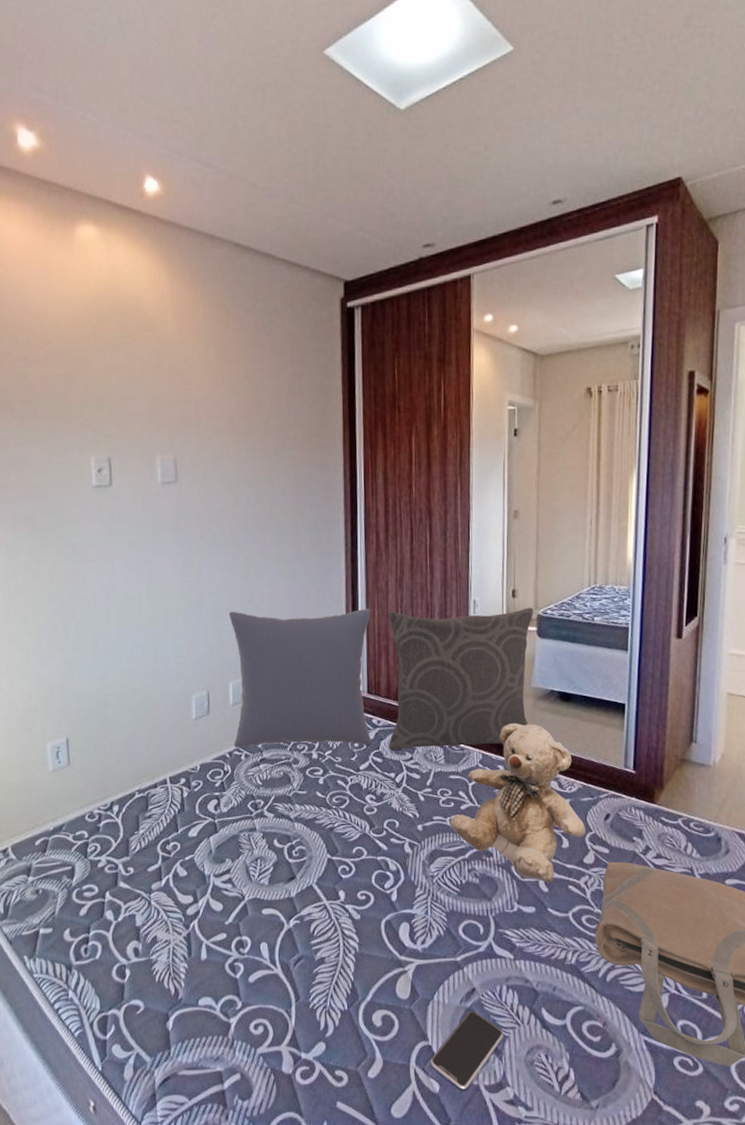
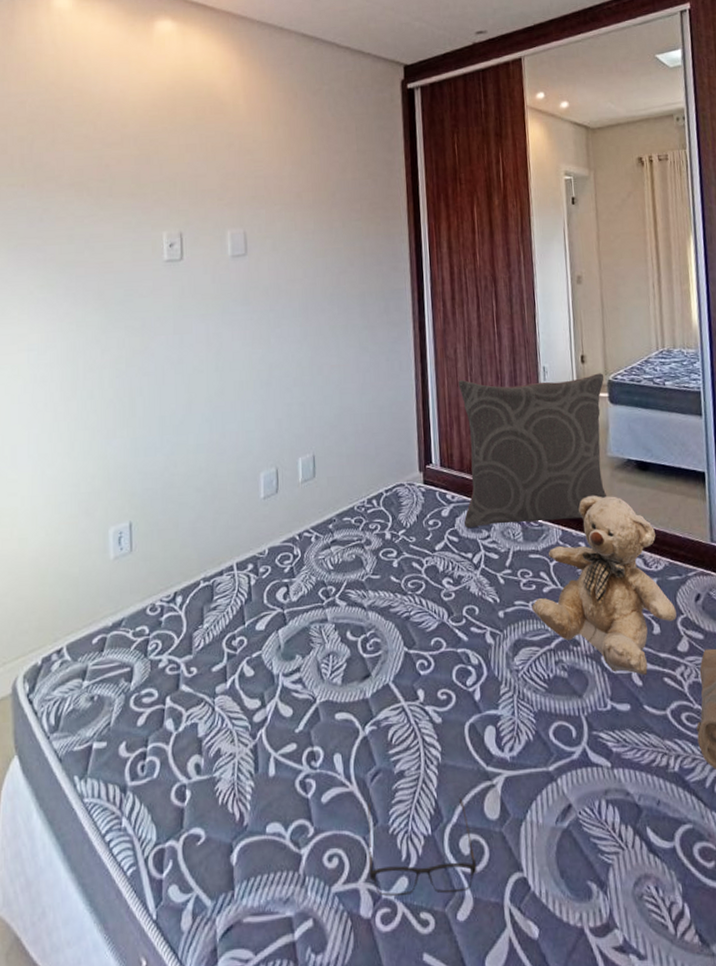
pillow: present [229,608,372,748] -> none [297,377,447,529]
eyeglasses: none [290,981,388,1057] -> present [368,798,477,896]
smartphone: present [430,1011,505,1092] -> none [526,832,608,937]

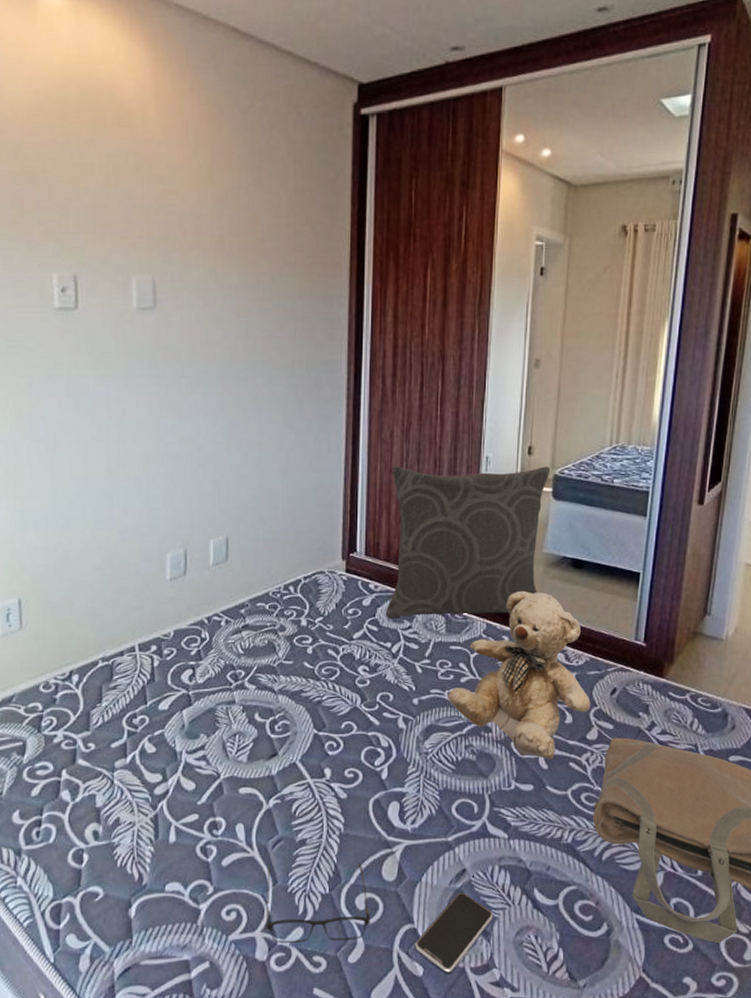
smartphone: none [526,832,608,937] -> present [414,892,494,975]

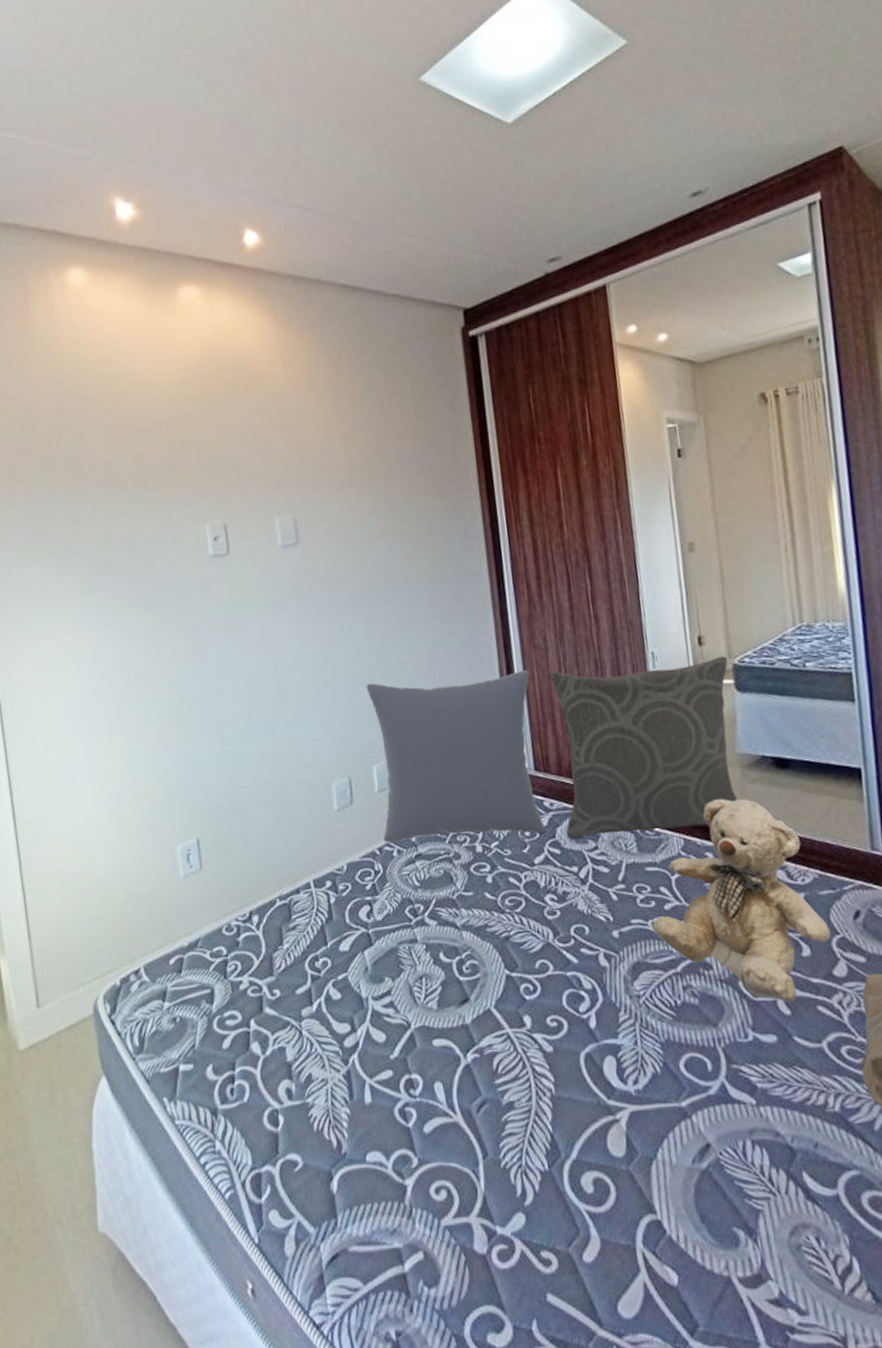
pillow: none [211,459,373,613] -> present [366,669,546,842]
eyeglasses: present [266,863,371,943] -> none [475,1133,603,1233]
smartphone: present [414,892,494,975] -> none [661,1174,757,1286]

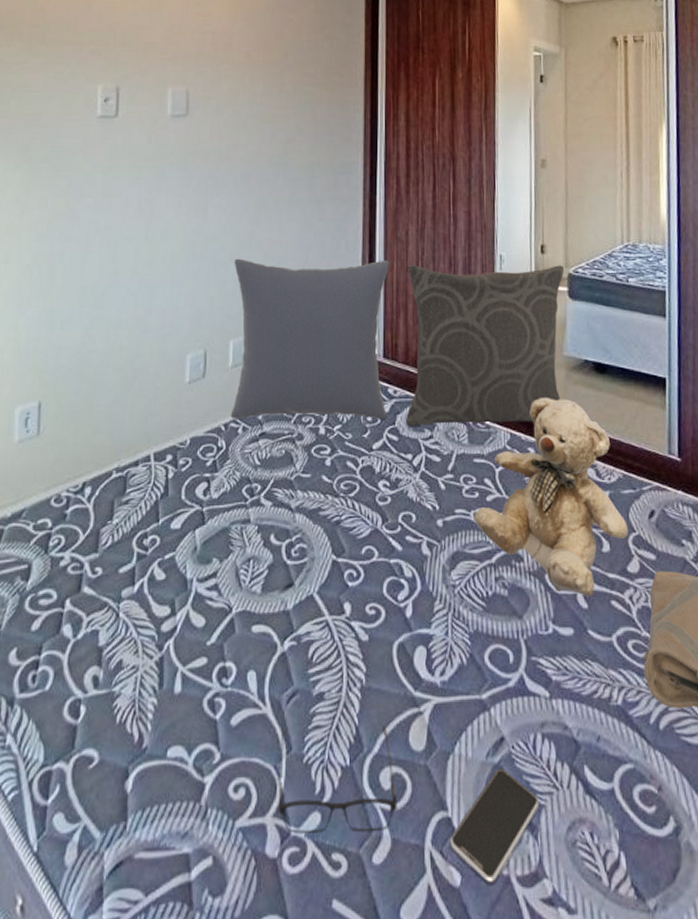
eyeglasses: none [475,1133,603,1233] -> present [278,726,398,834]
smartphone: none [661,1174,757,1286] -> present [449,768,540,886]

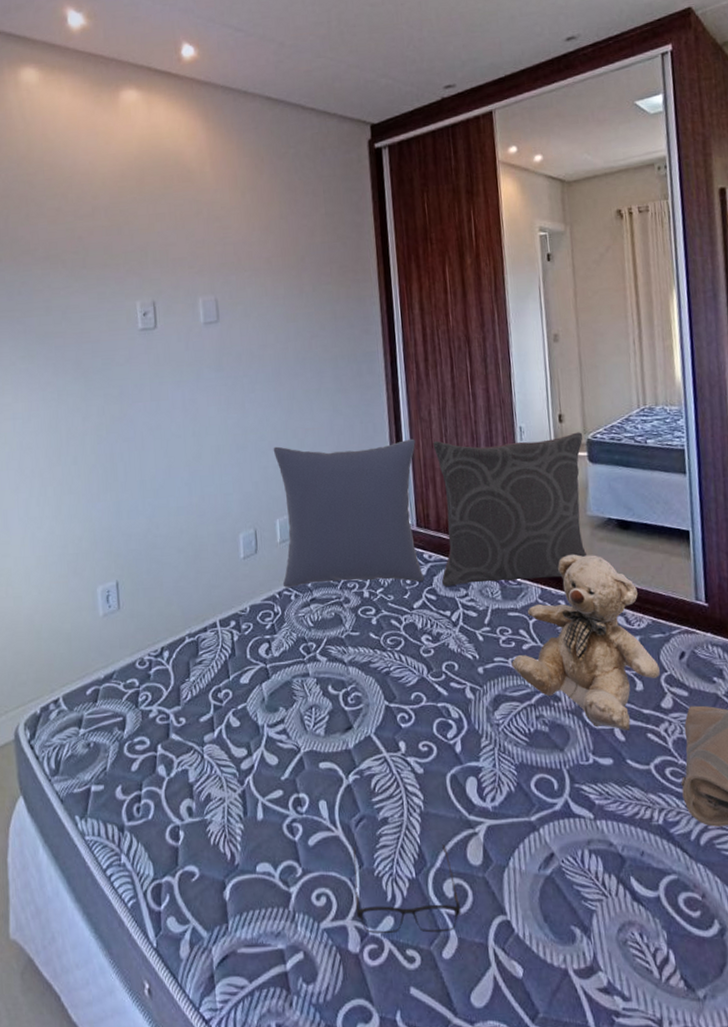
smartphone: present [449,768,540,886] -> none [510,879,592,977]

